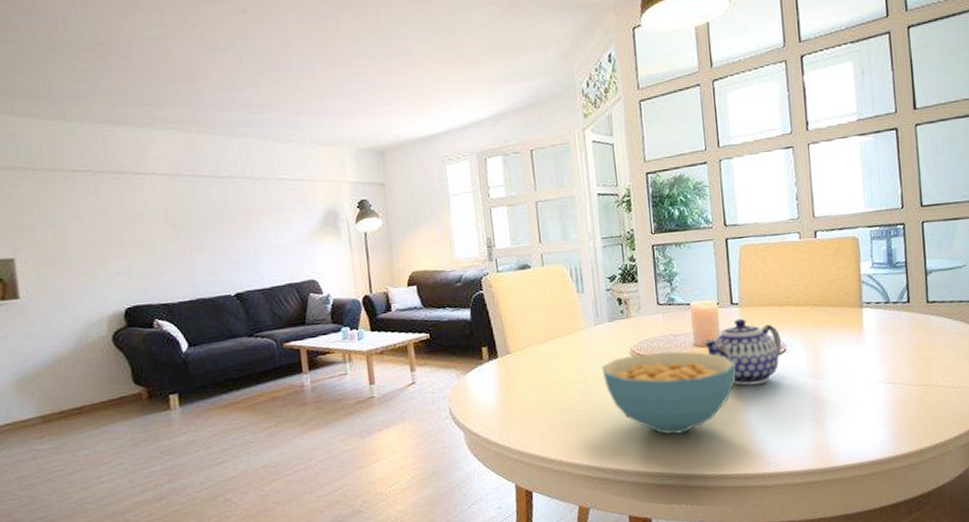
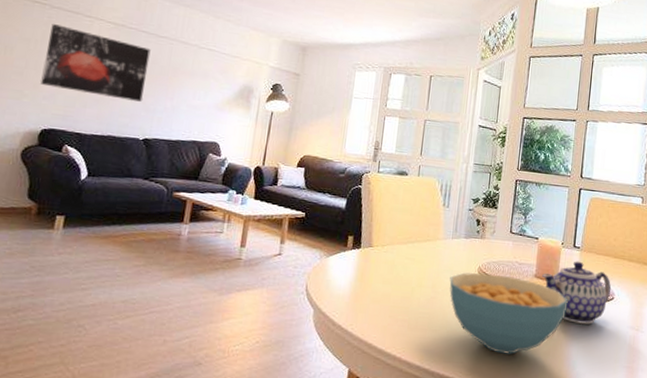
wall art: none [100,190,222,261] -> present [40,24,151,102]

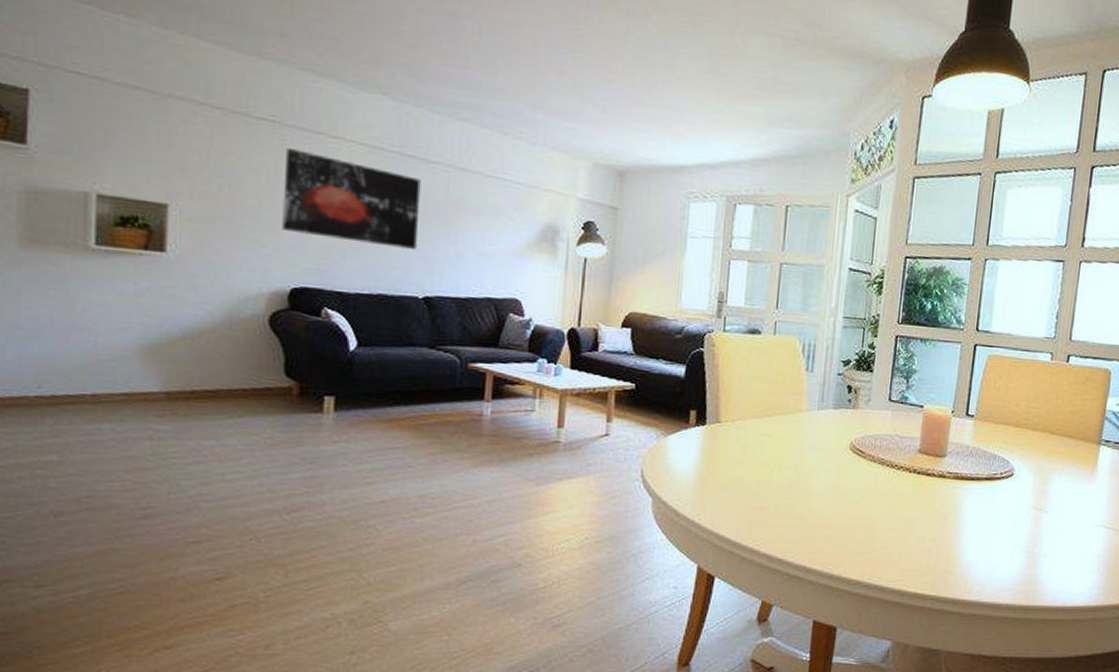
cereal bowl: present [449,272,568,354] -> none [815,449,958,542]
teapot: present [542,261,611,324] -> none [928,432,1011,505]

